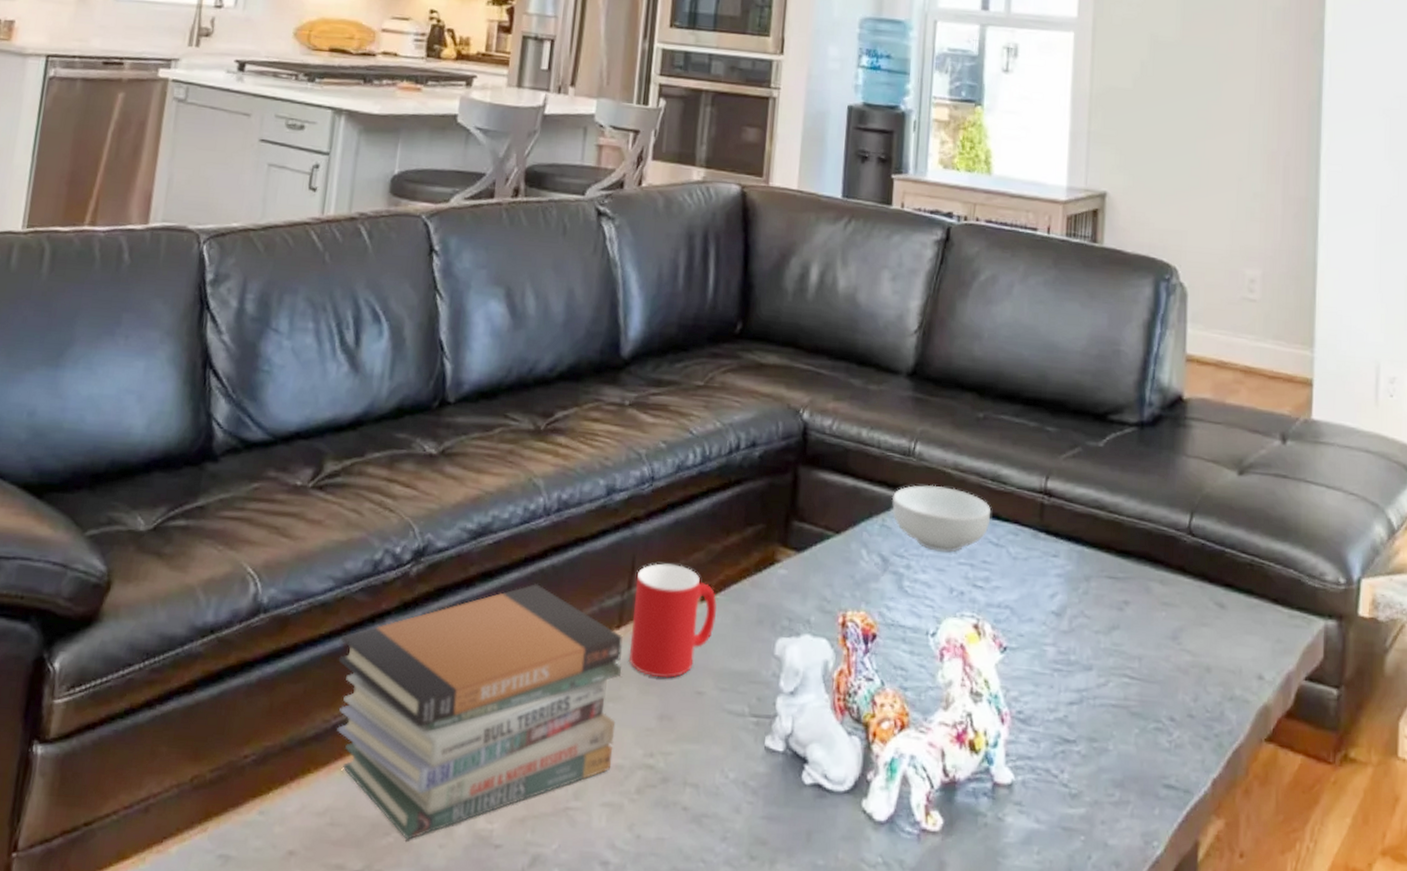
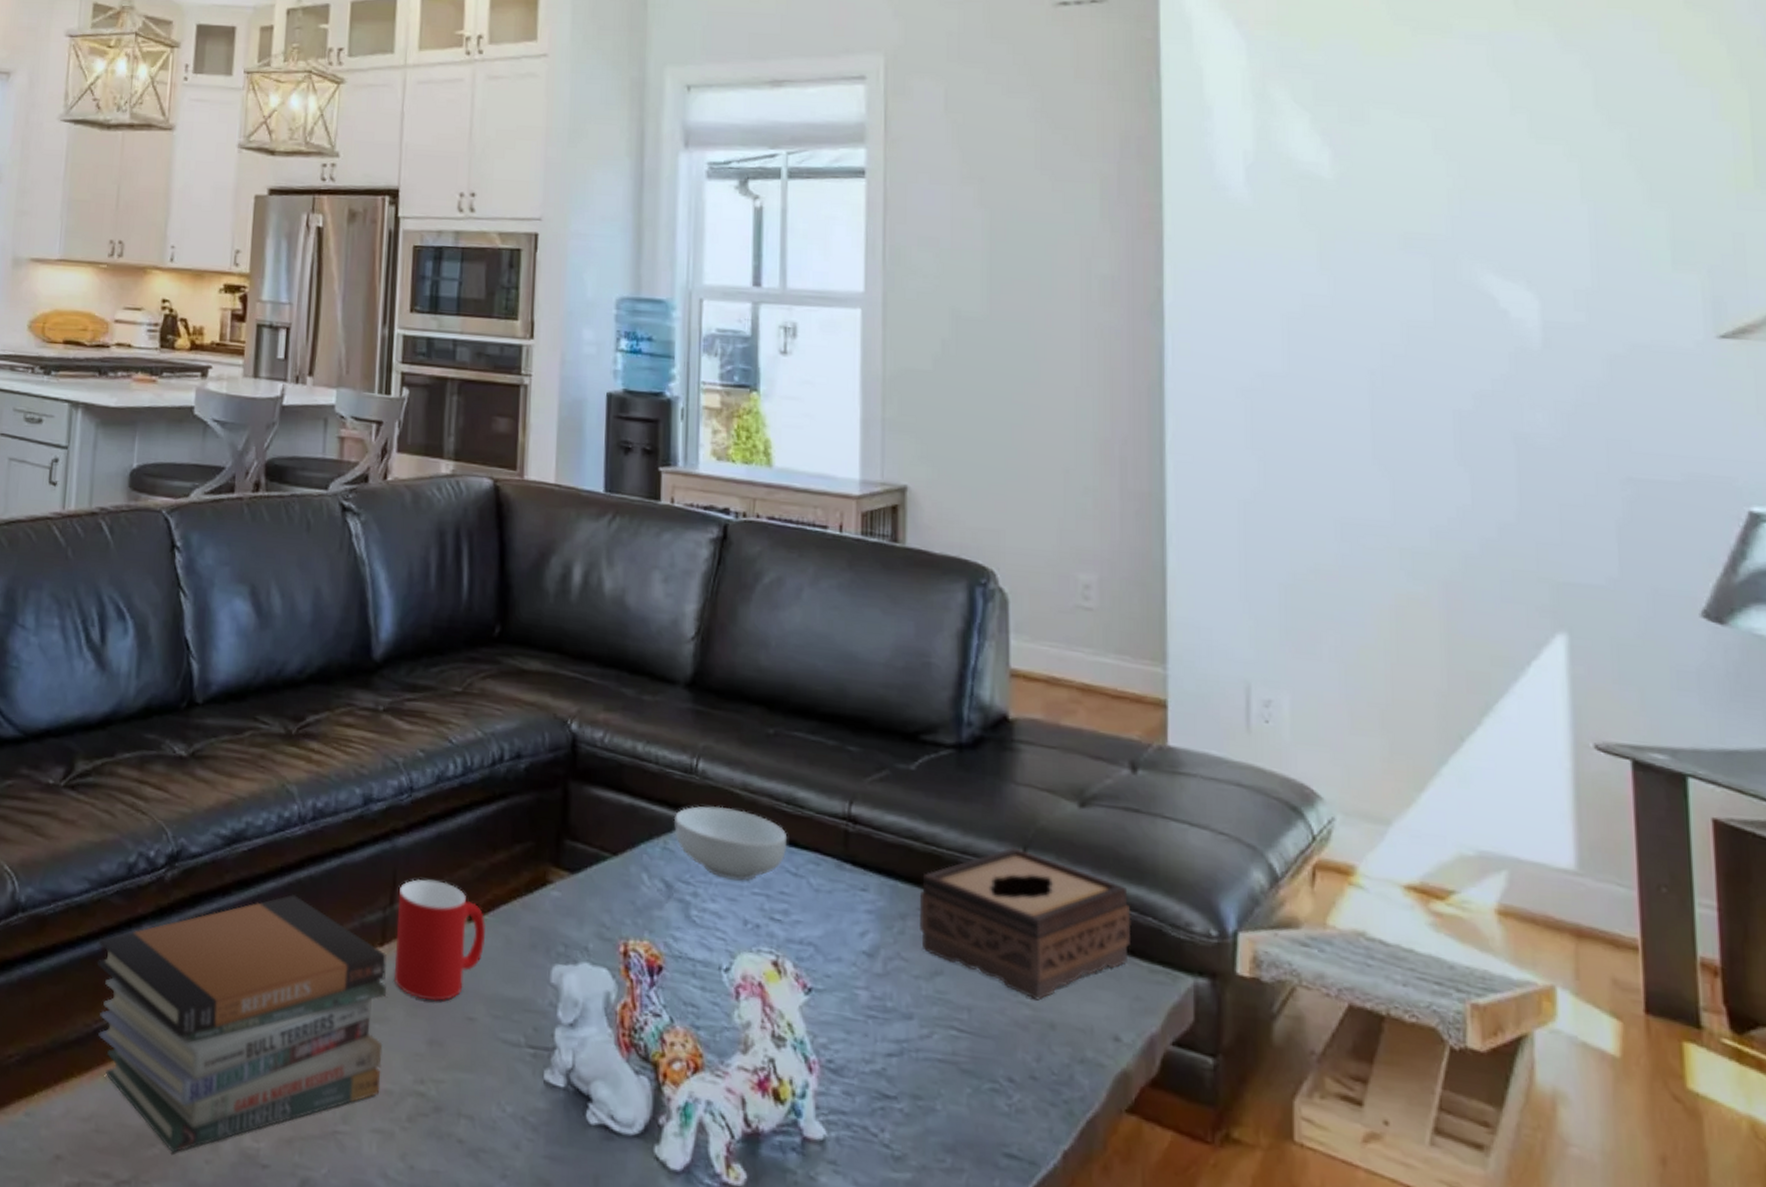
tissue box: none [1101,513,1277,647] -> present [920,847,1131,1001]

